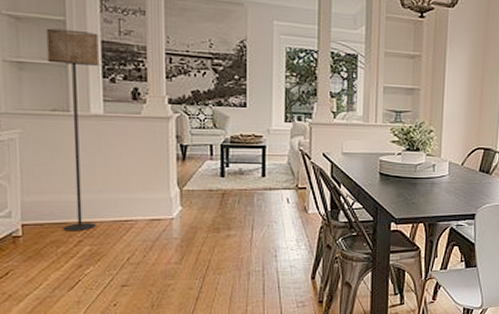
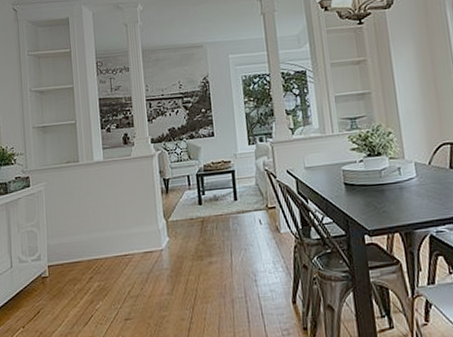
floor lamp: present [46,28,100,232] -> none [60,93,102,270]

